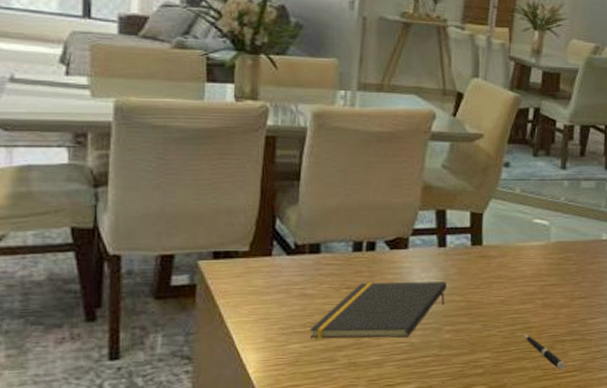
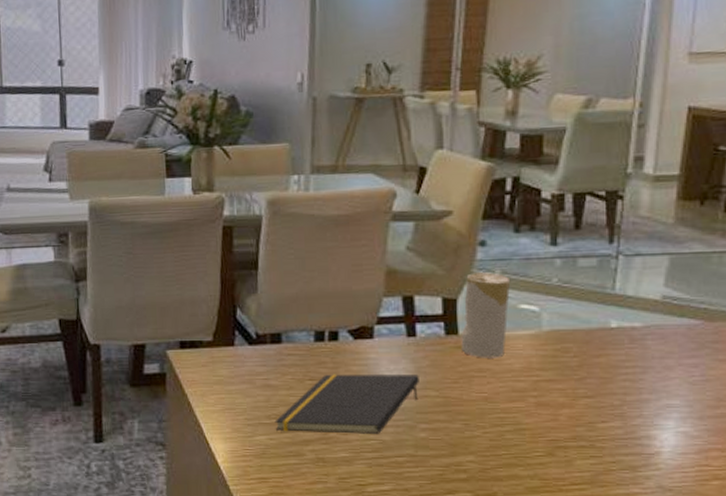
candle: none [484,190,528,266] -> present [461,272,511,358]
pen: present [524,334,566,371] -> none [515,436,571,483]

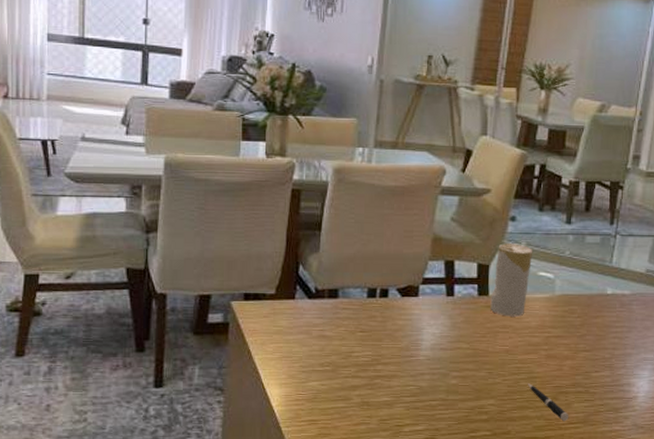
notepad: present [274,374,419,434] -> none [327,327,454,381]
pen: none [515,436,571,483] -> present [528,383,569,422]

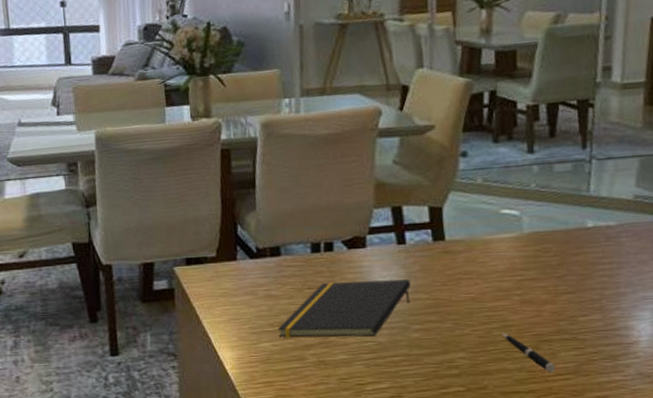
notepad: none [327,327,454,381] -> present [277,279,411,338]
candle: present [490,243,533,317] -> none [447,181,492,261]

